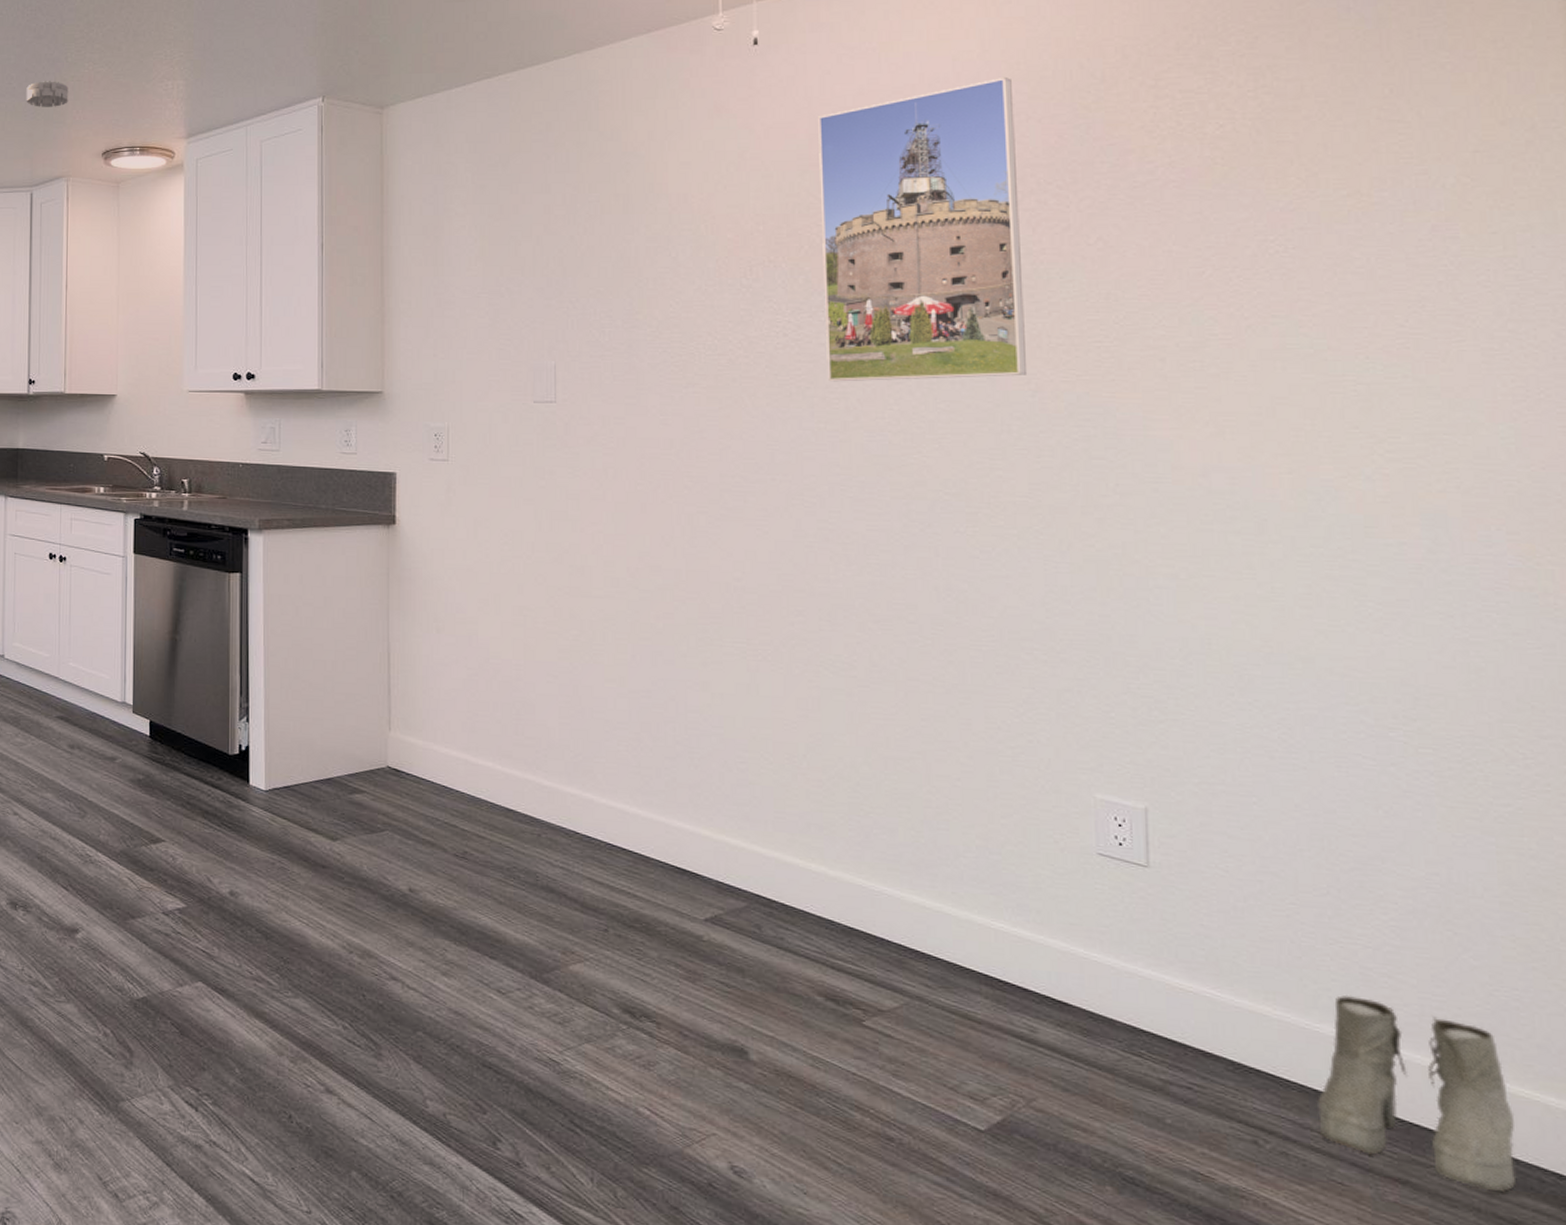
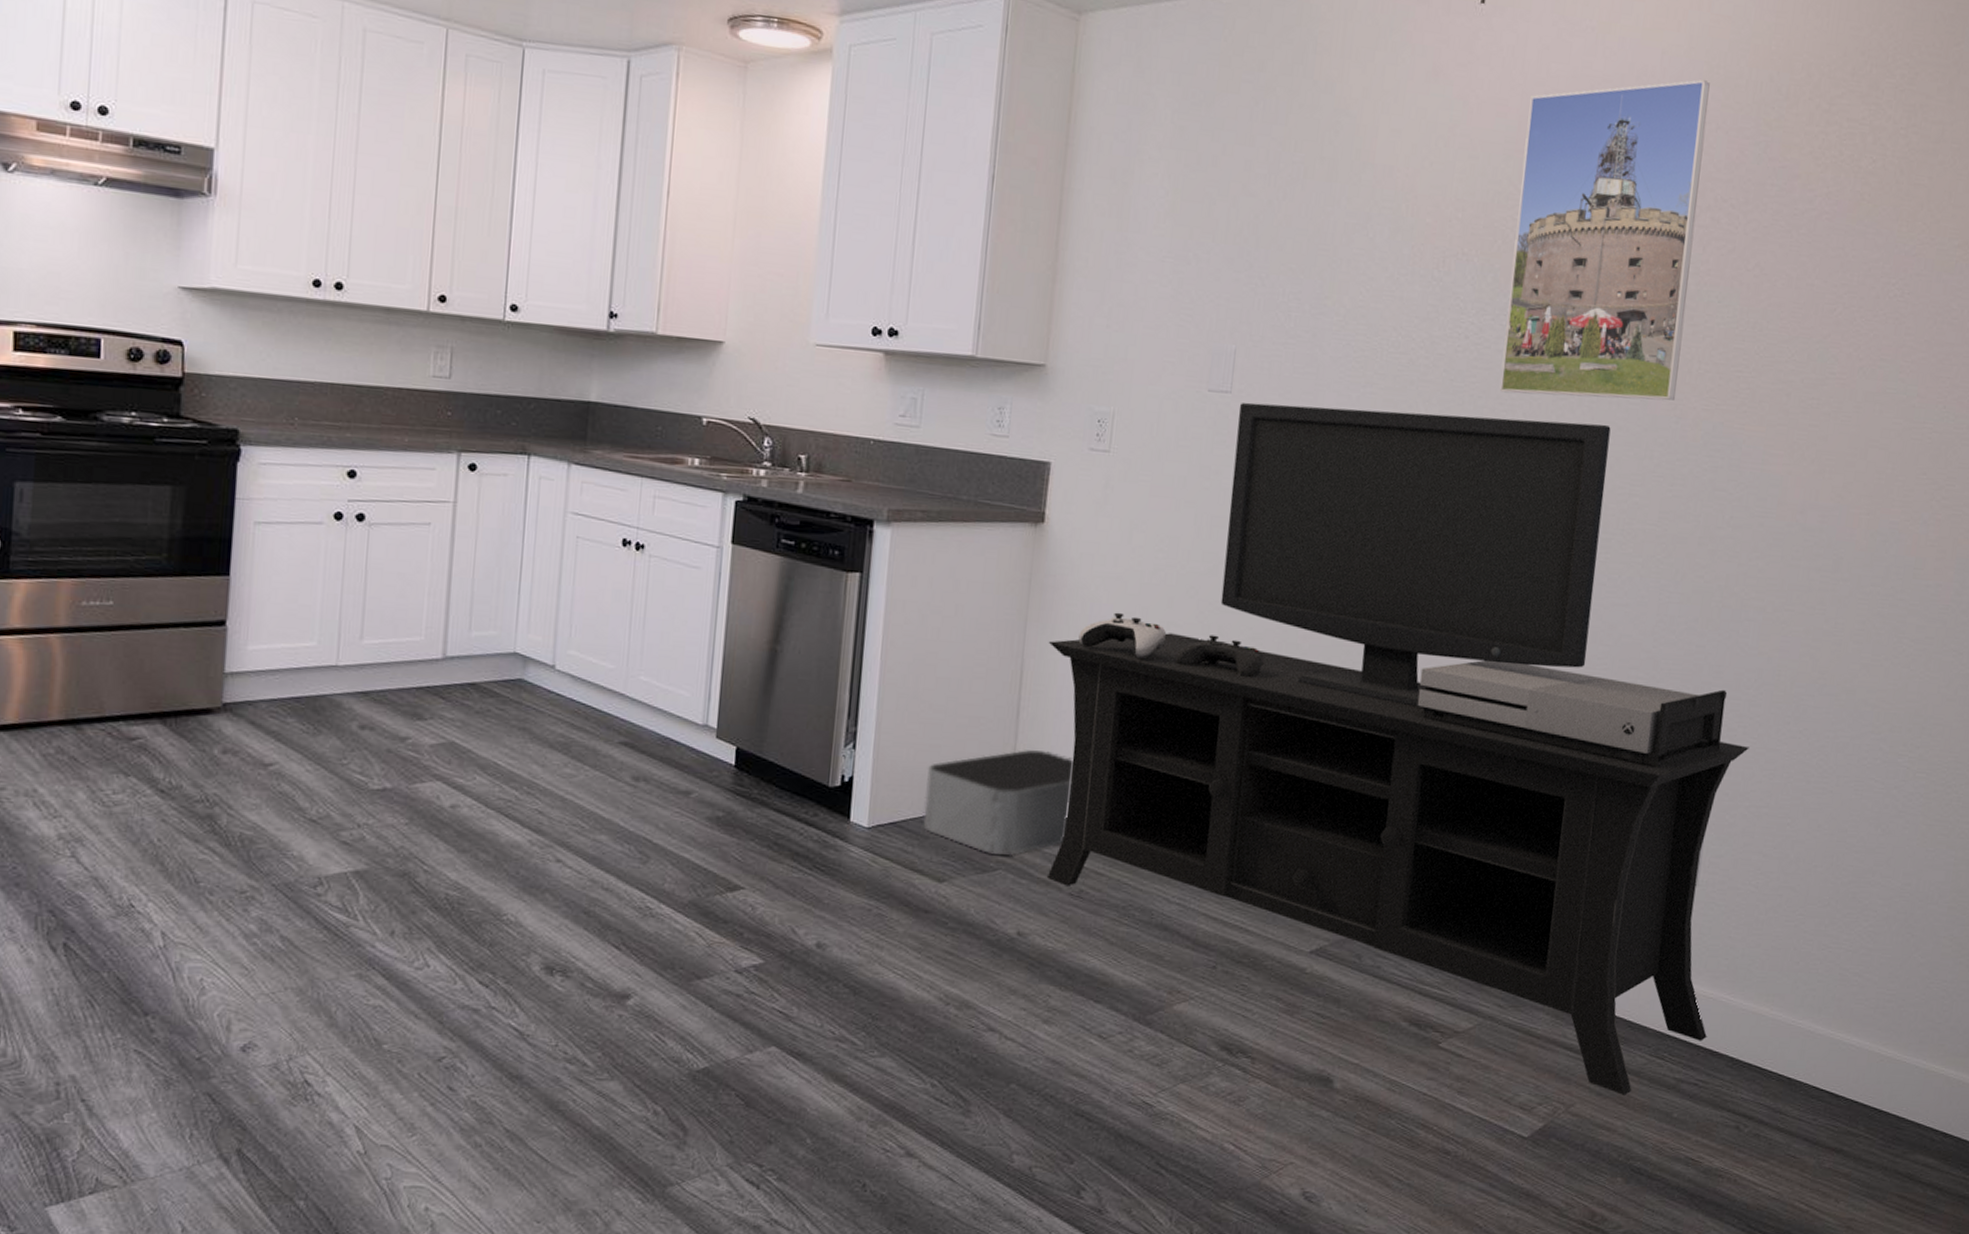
storage bin: none [312,723,446,818] -> present [923,750,1074,855]
media console: none [410,403,1193,1095] -> present [1046,402,1749,1096]
boots: present [1317,994,1515,1193] -> none [1785,993,1925,1152]

